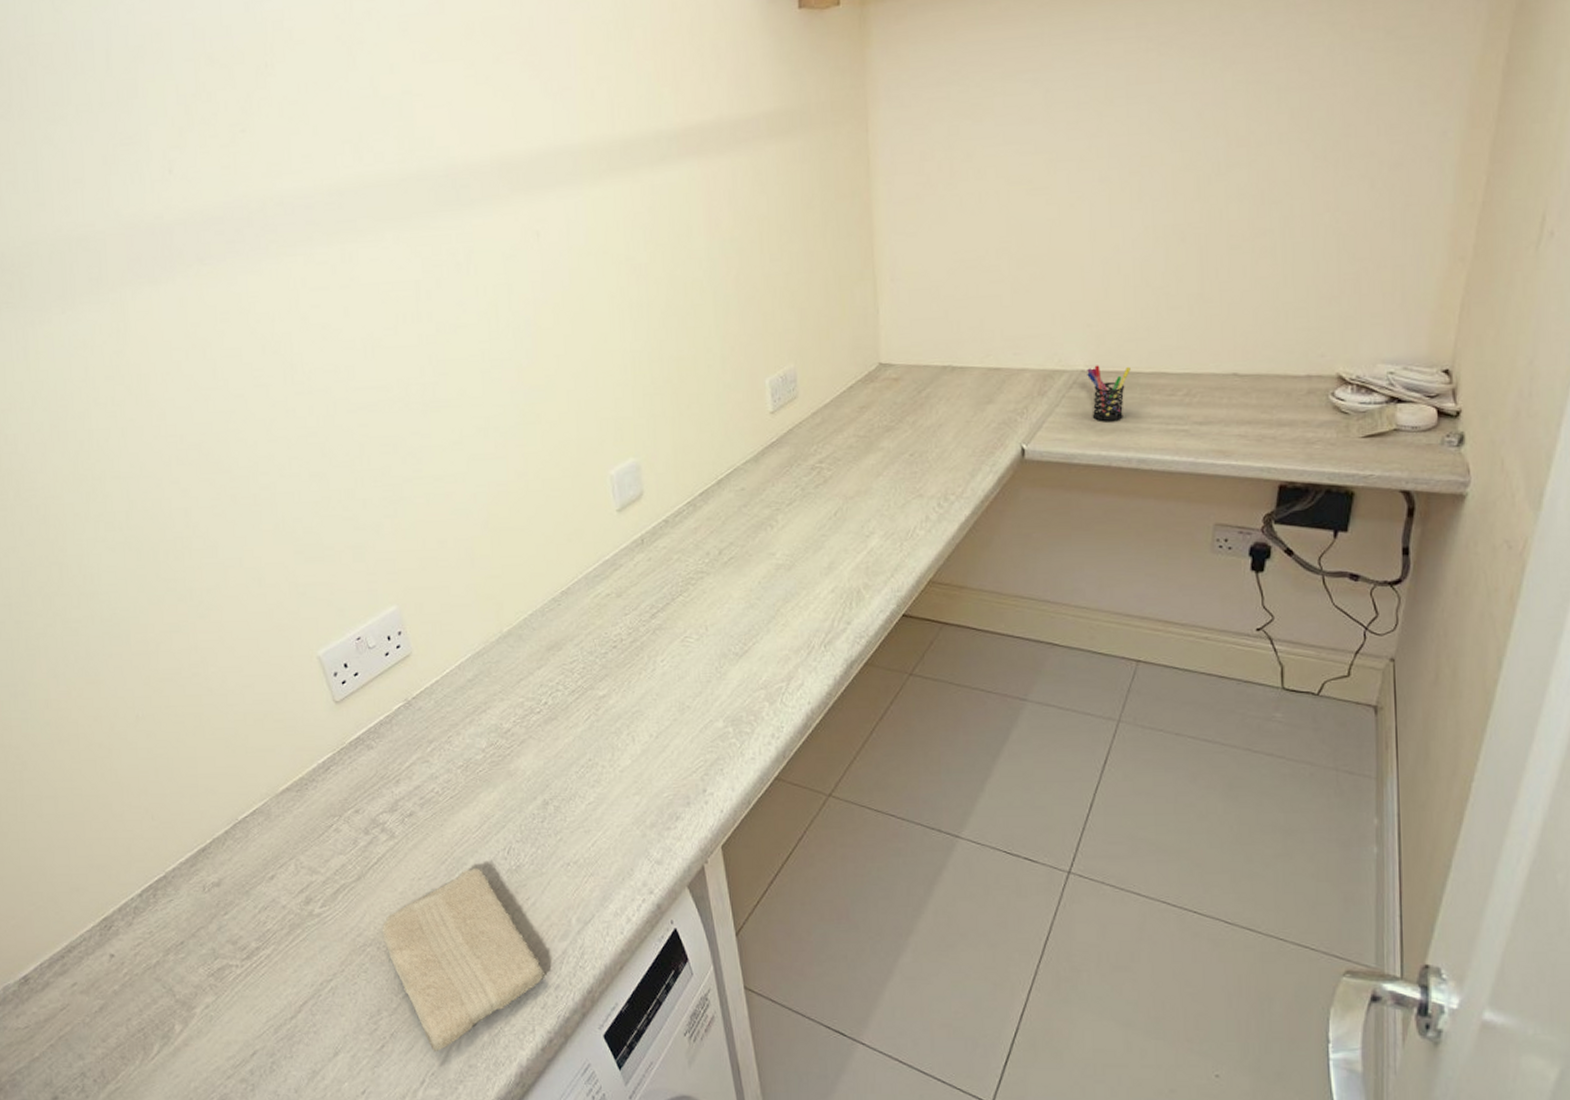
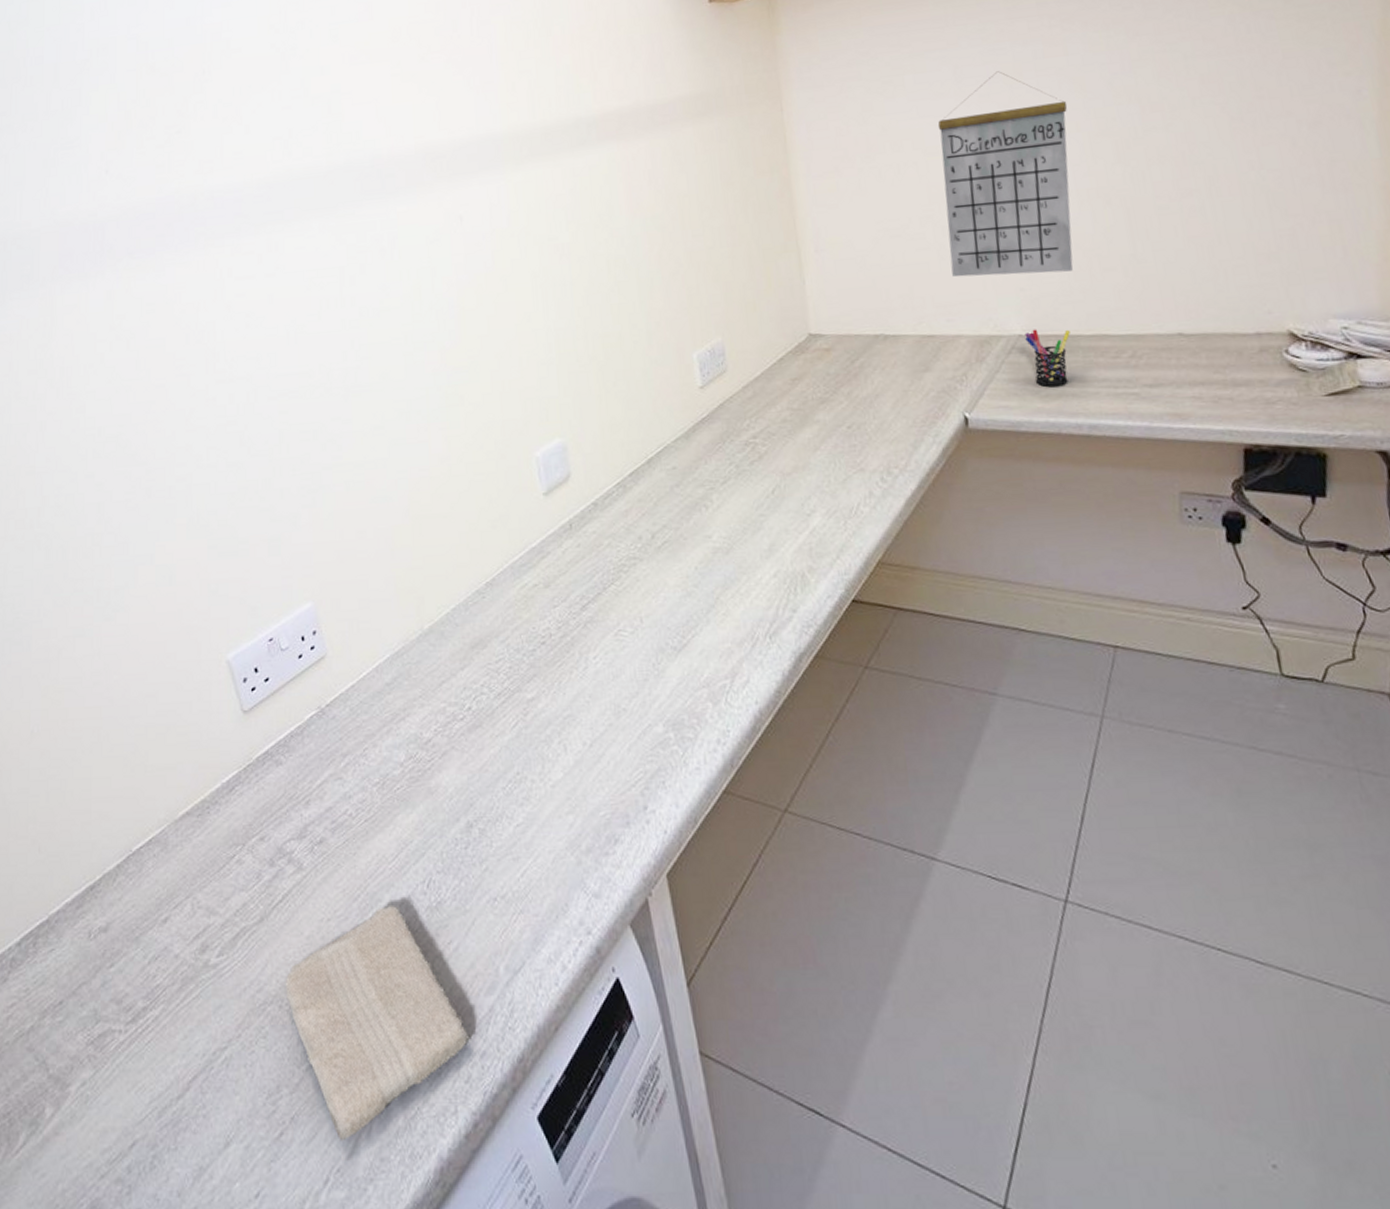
calendar: none [1022,97,1155,311] -> present [937,71,1073,277]

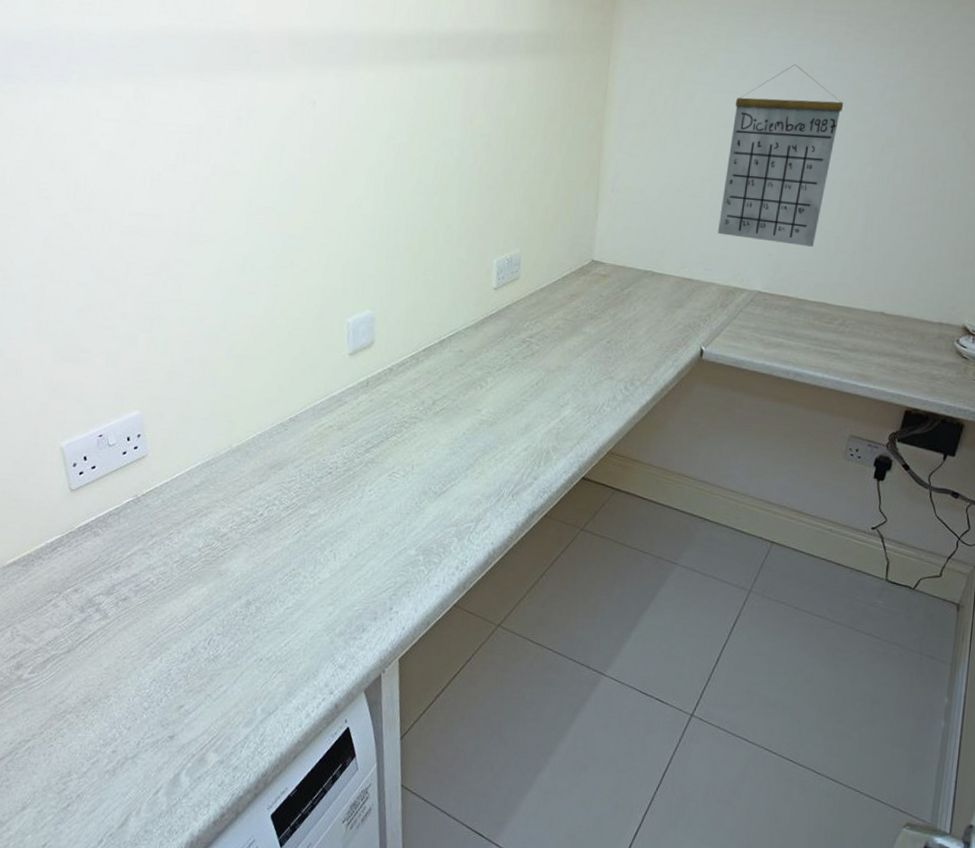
washcloth: present [285,904,470,1142] -> none [82,653,227,816]
pen holder: present [1025,329,1070,387] -> none [762,288,799,338]

